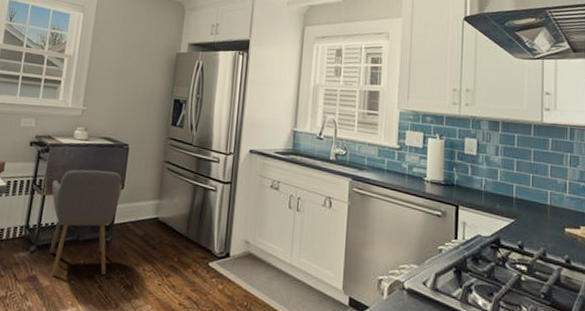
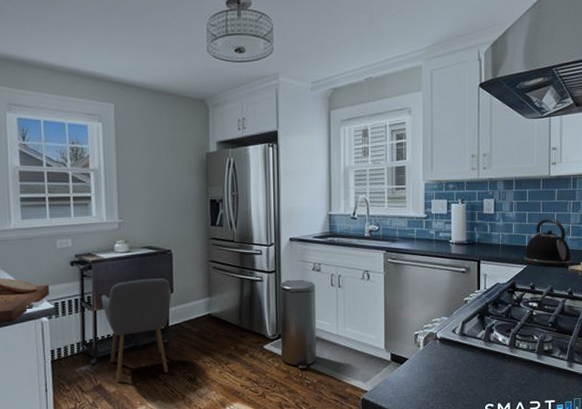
pedal bin: none [226,194,272,297] -> present [279,280,317,369]
kettle: none [510,168,569,230] -> present [524,218,572,268]

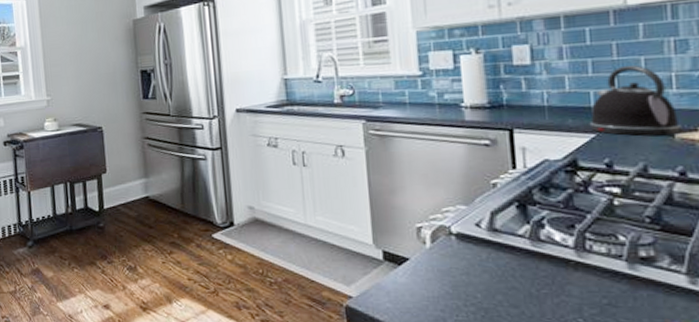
chair: present [101,278,172,383] -> none [34,158,107,268]
pedal bin: present [279,280,317,369] -> none [226,158,281,264]

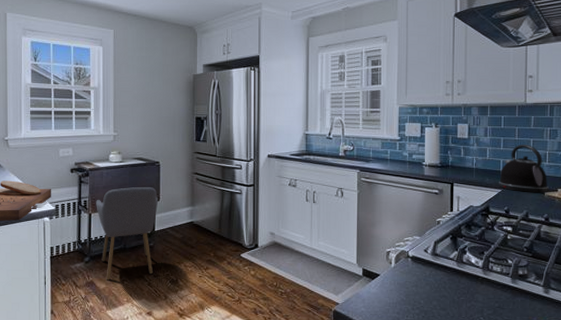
chair: none [34,158,107,268] -> present [96,187,159,281]

